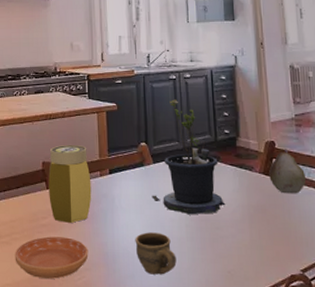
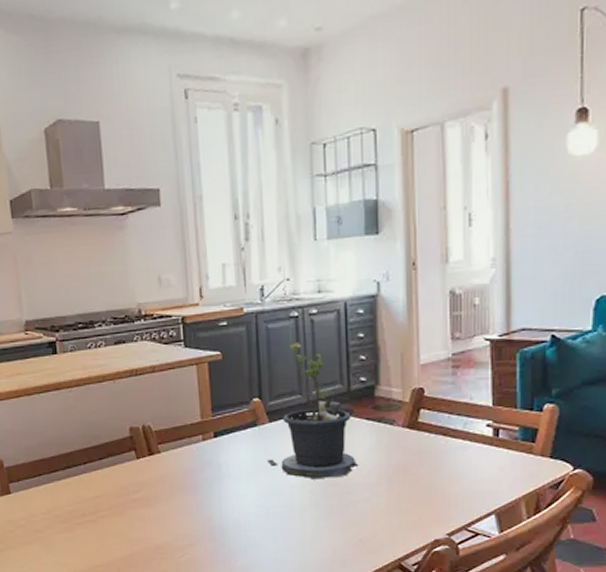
saucer: present [15,236,89,279] -> none [103,512,192,557]
jar: present [48,145,92,223] -> none [138,405,193,496]
cup: present [135,232,177,275] -> none [247,501,298,547]
fruit: present [269,149,307,194] -> none [415,396,461,450]

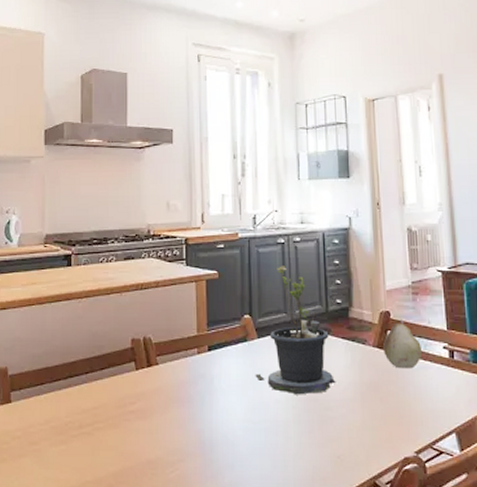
fruit: none [415,396,461,450] -> present [383,319,423,369]

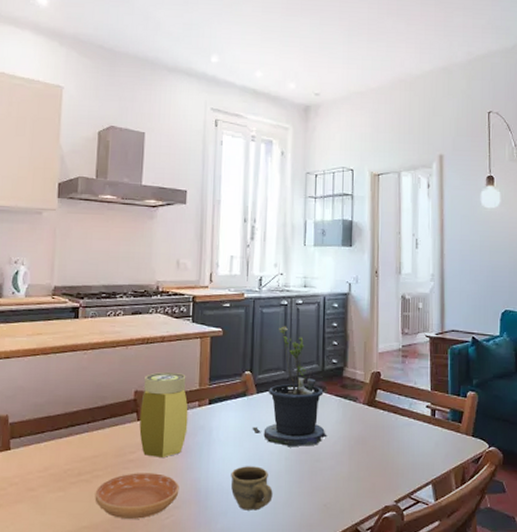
saucer: none [97,424,183,473] -> present [95,473,179,519]
jar: none [138,319,188,408] -> present [139,372,188,457]
cup: none [236,416,281,463] -> present [231,466,273,511]
fruit: present [383,319,423,369] -> none [372,380,408,425]

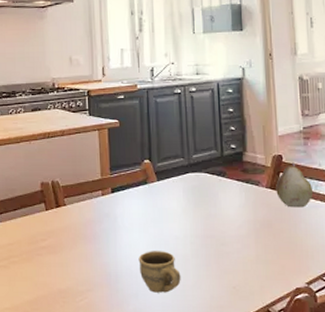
saucer: present [95,473,179,519] -> none [13,259,91,301]
jar: present [139,372,188,457] -> none [47,164,93,244]
potted plant: present [252,326,327,447] -> none [155,114,231,232]
fruit: none [372,380,408,425] -> present [276,162,314,208]

